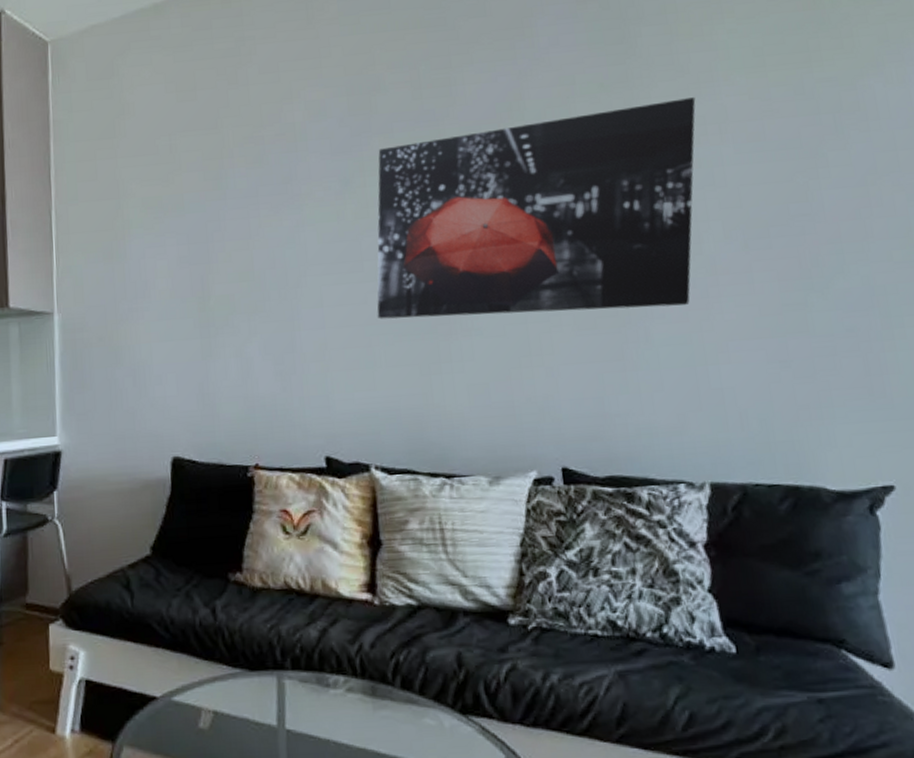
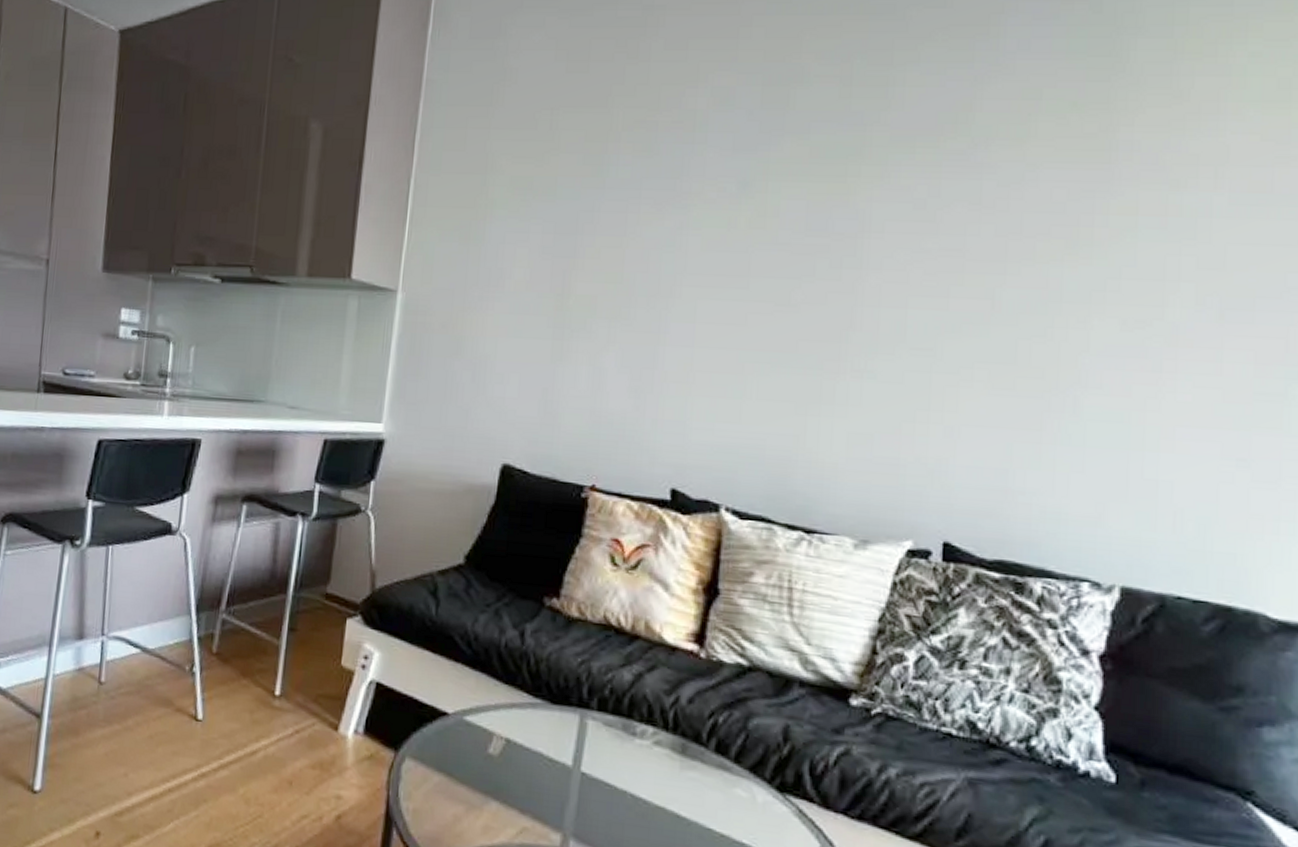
wall art: present [377,97,696,319] -> none [756,130,1191,378]

